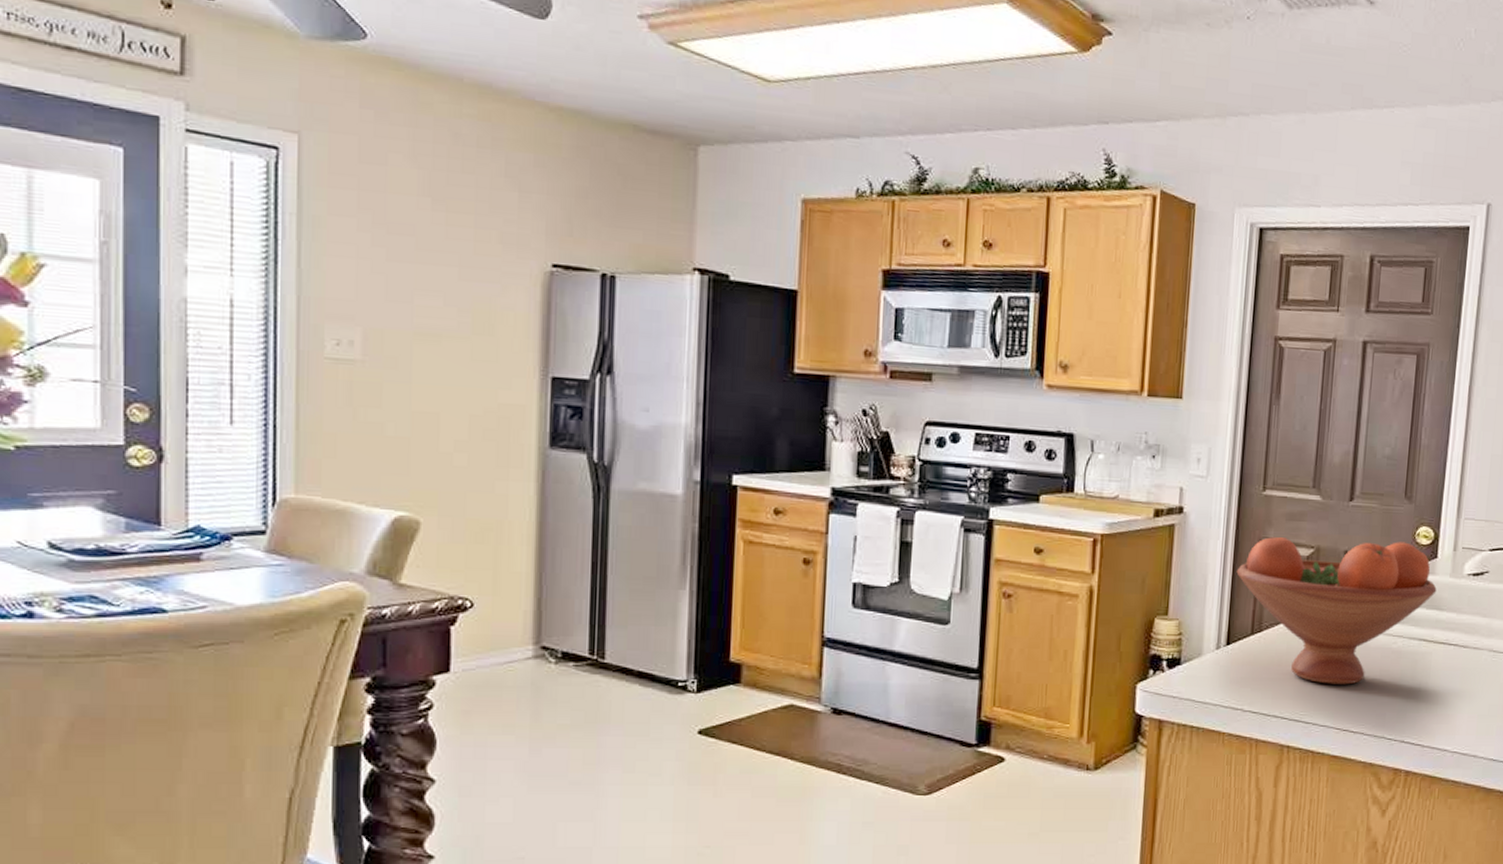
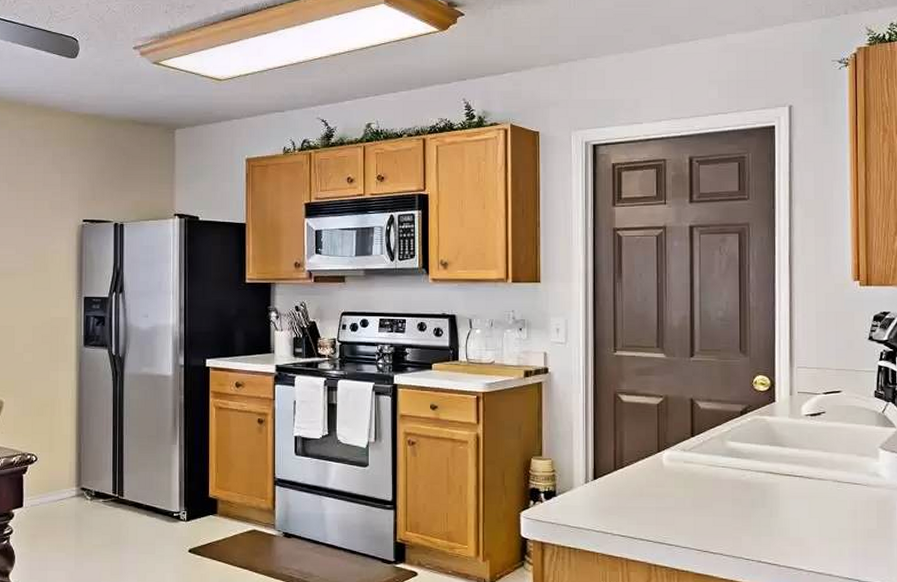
fruit bowl: present [1236,536,1437,685] -> none [597,388,778,512]

